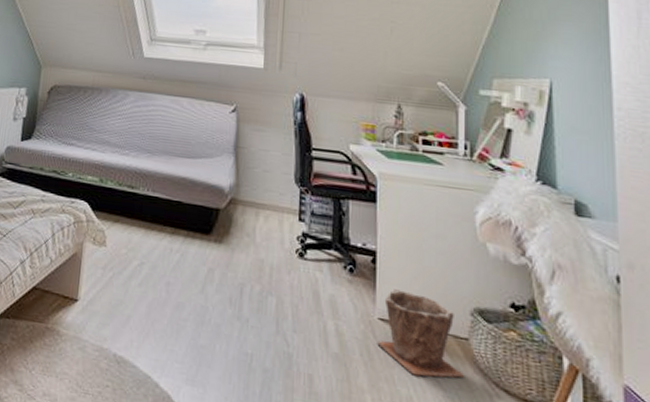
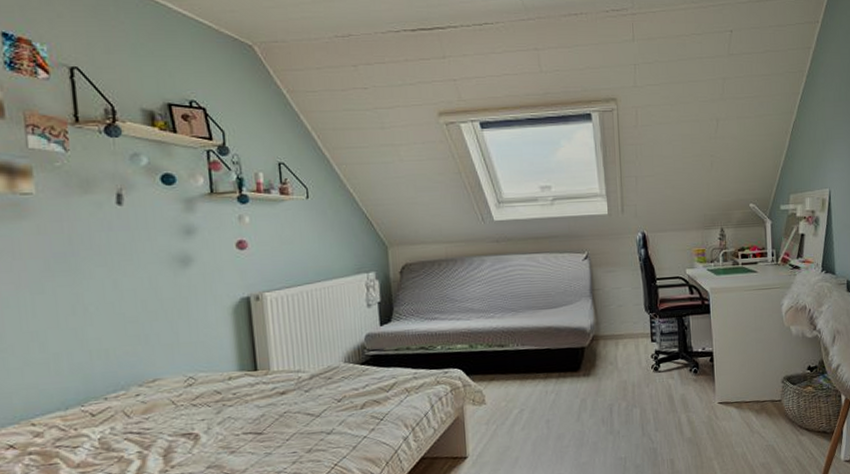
plant pot: present [377,289,464,378] -> none [718,377,779,437]

